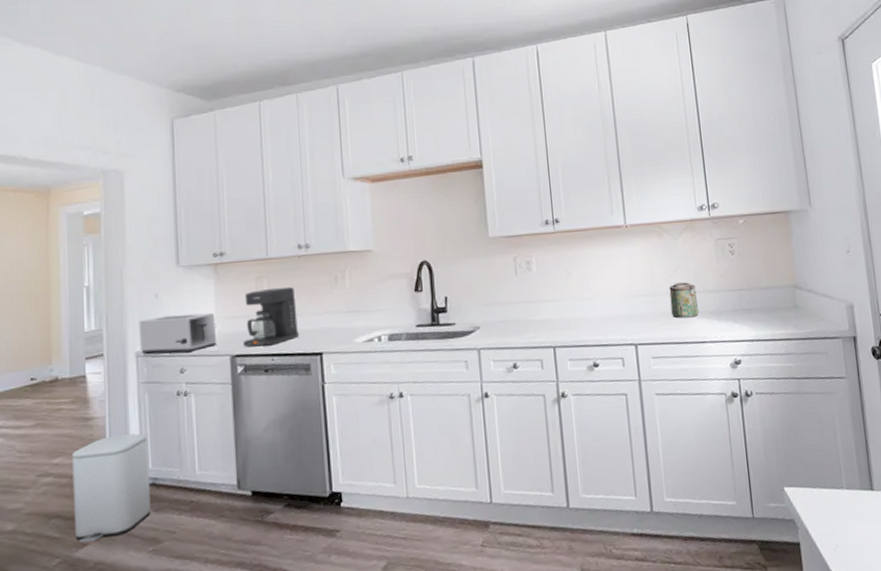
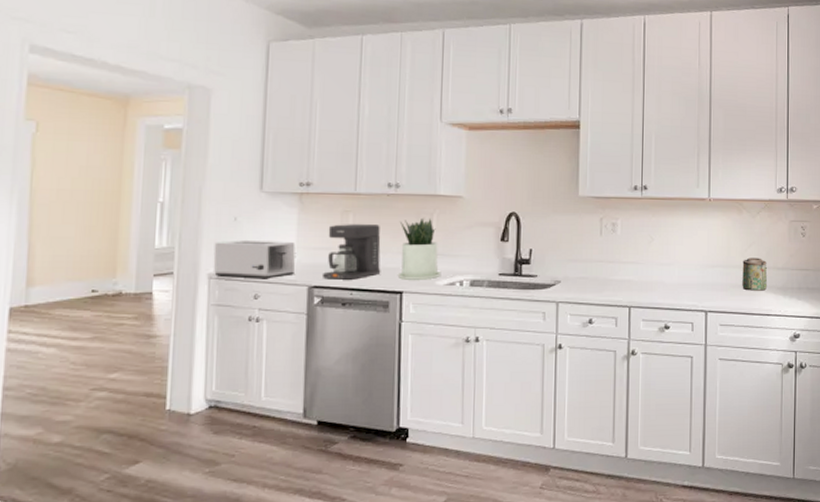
pedal bin: present [72,433,151,544] -> none [126,355,214,460]
planter: none [312,276,359,341] -> present [397,219,441,280]

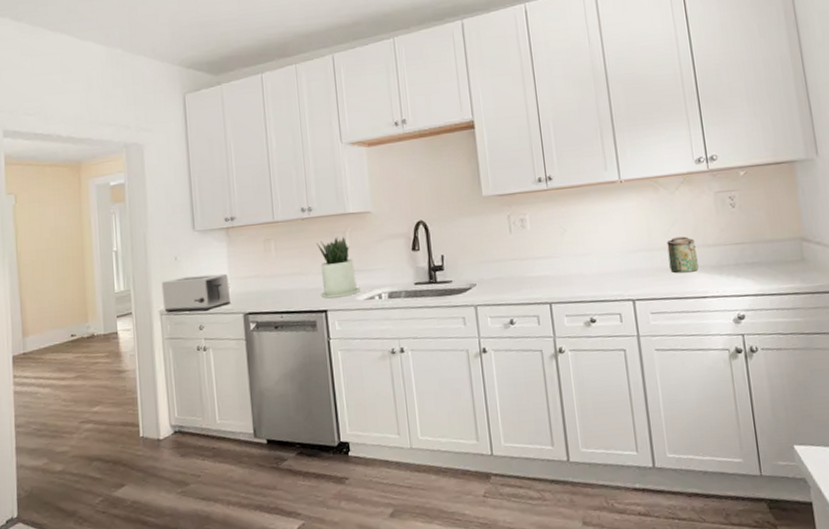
coffee maker: present [321,223,381,280] -> none [254,248,306,305]

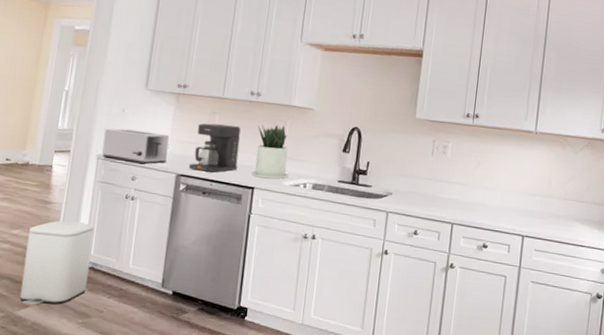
pedal bin: none [109,384,178,484] -> present [19,220,95,305]
coffee maker: none [254,248,306,305] -> present [188,123,241,173]
canister: present [666,236,699,273] -> none [559,190,585,223]

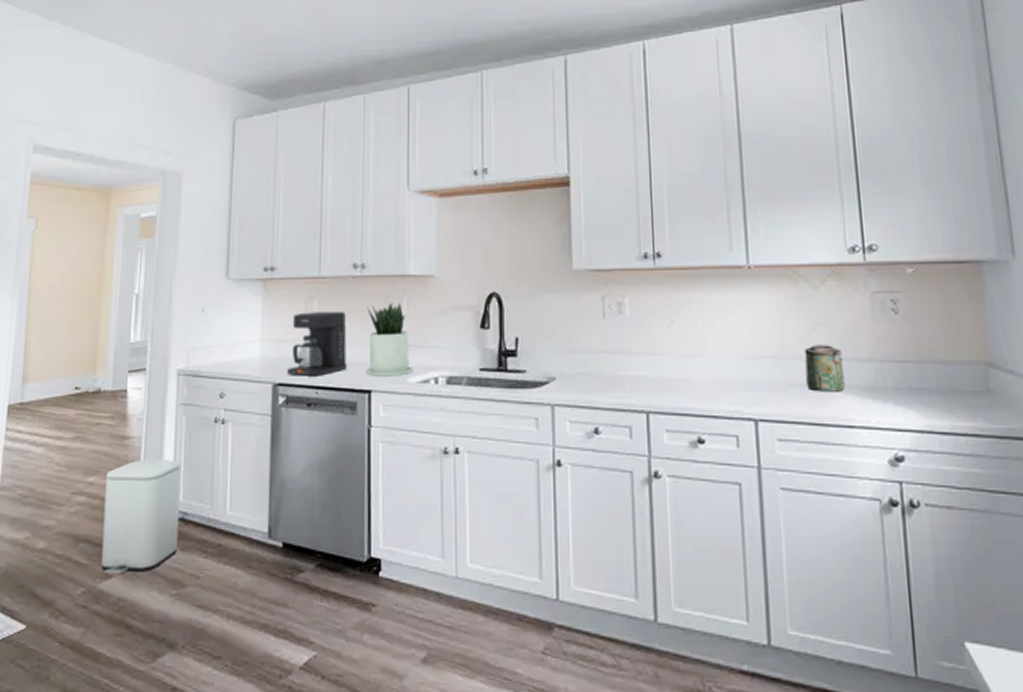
toaster: present [102,128,170,165] -> none [182,331,260,376]
canister: none [559,190,585,223] -> present [804,345,845,392]

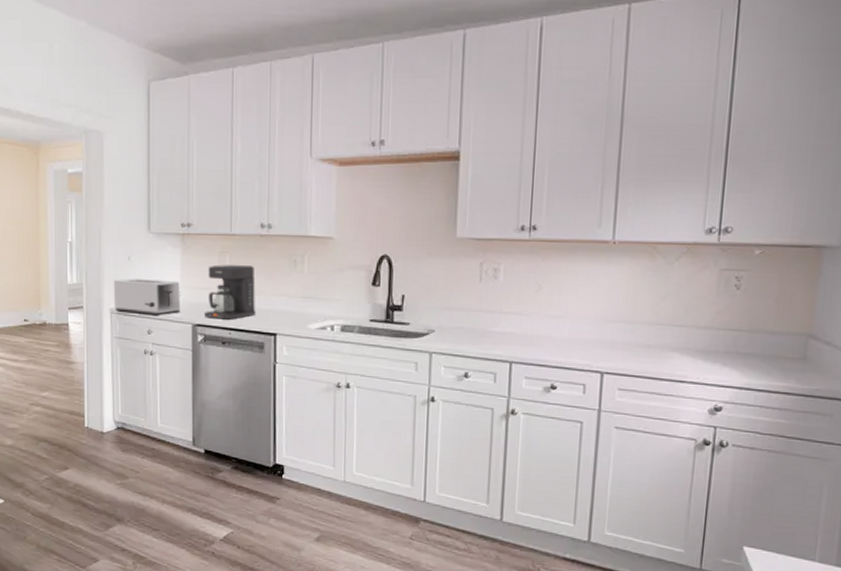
pedal bin: present [100,459,182,575] -> none [57,380,119,467]
toaster: none [182,331,260,376] -> present [113,278,180,316]
planter: present [365,303,413,376] -> none [271,260,313,323]
canister: present [804,345,845,392] -> none [650,313,685,353]

